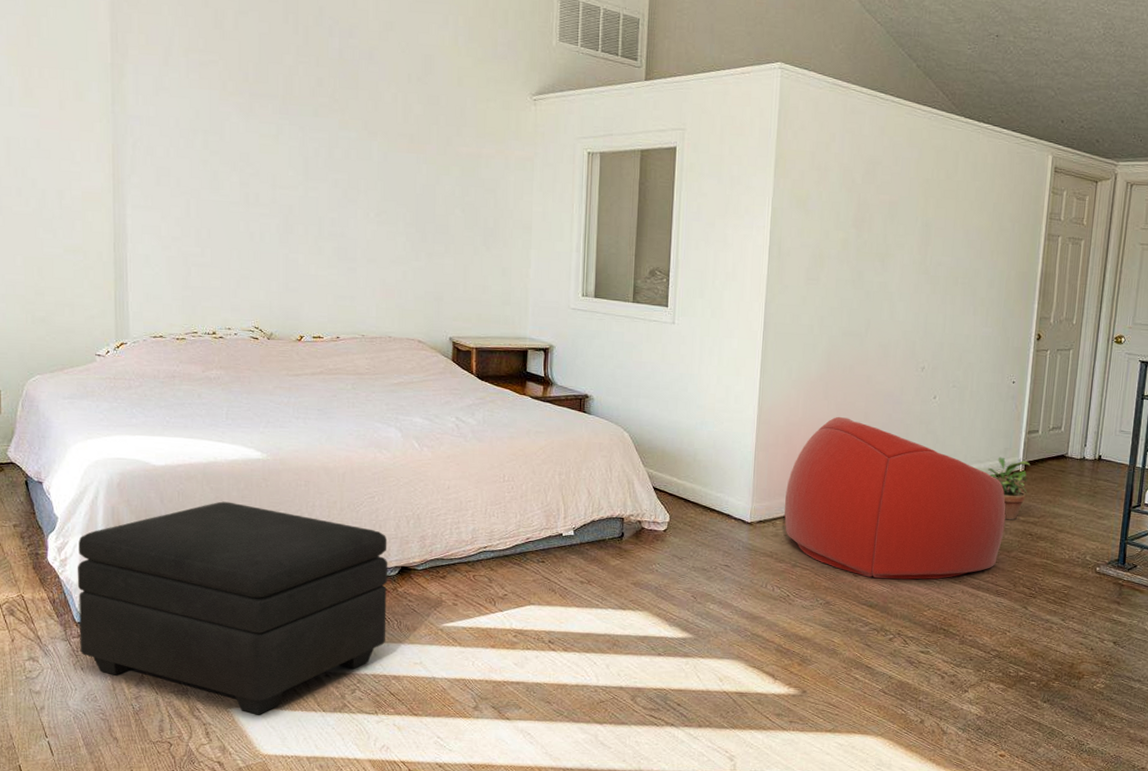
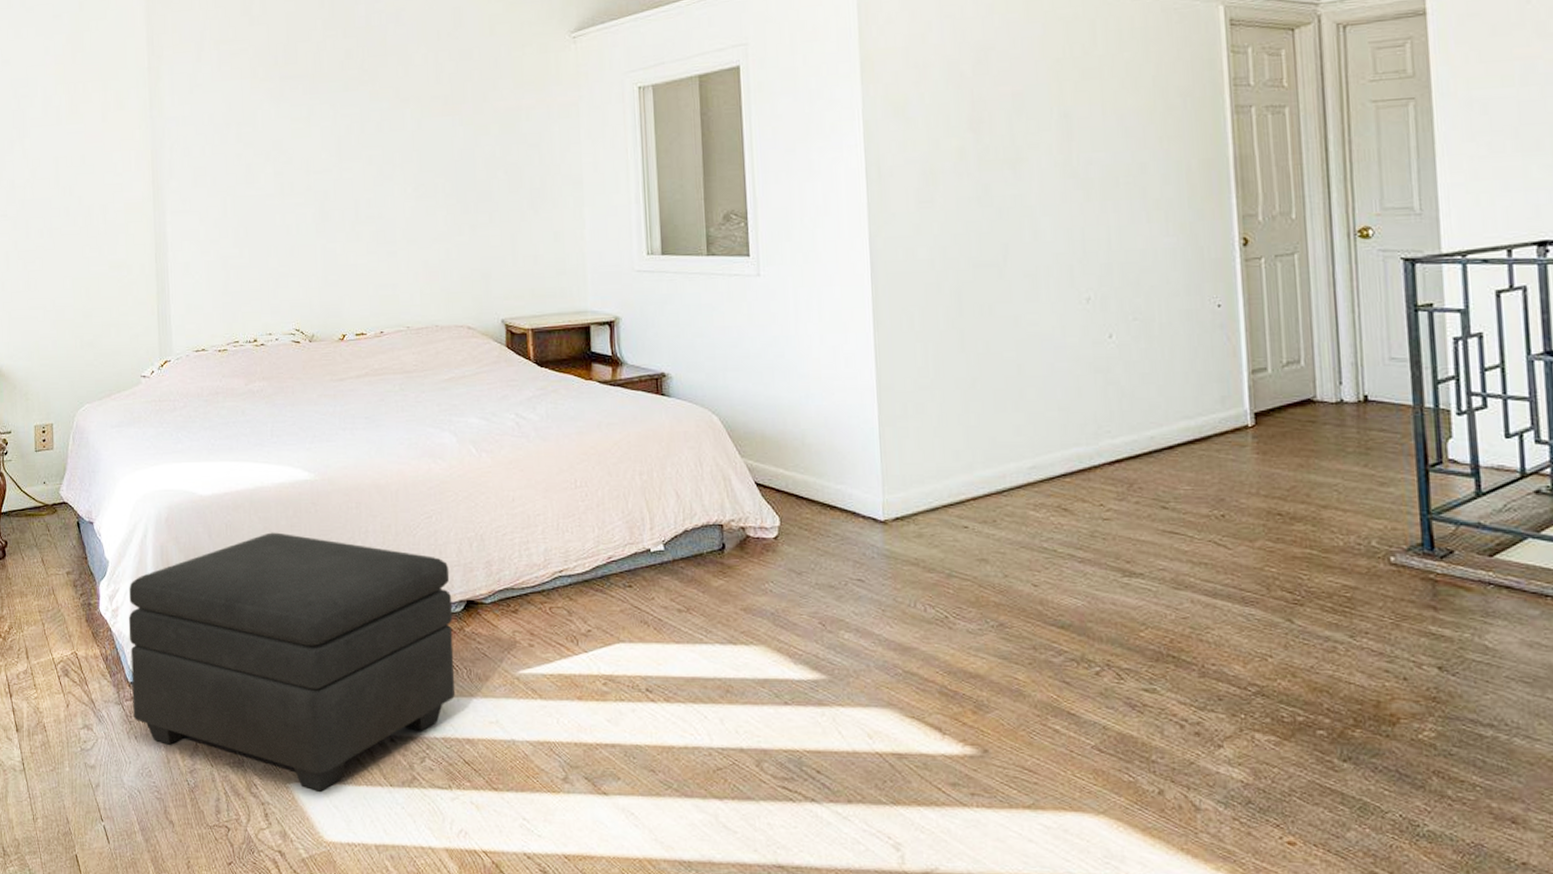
bean bag chair: present [784,416,1006,580] -> none [925,372,1240,588]
potted plant: present [988,457,1031,521] -> none [1201,408,1266,496]

